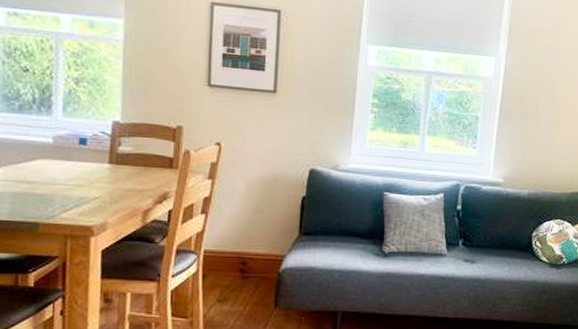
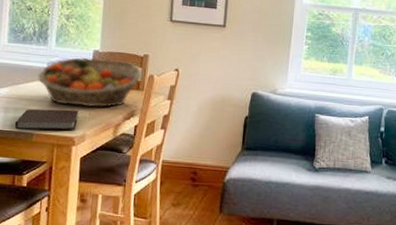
notebook: none [15,193,97,219] -> present [15,109,79,130]
fruit basket: none [41,130,175,190] -> present [37,57,142,107]

